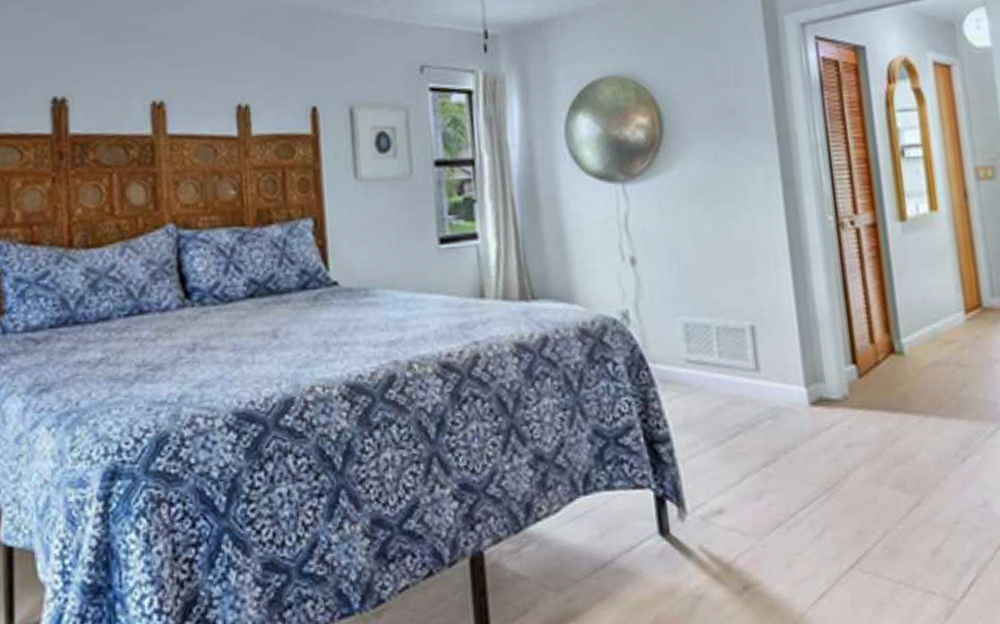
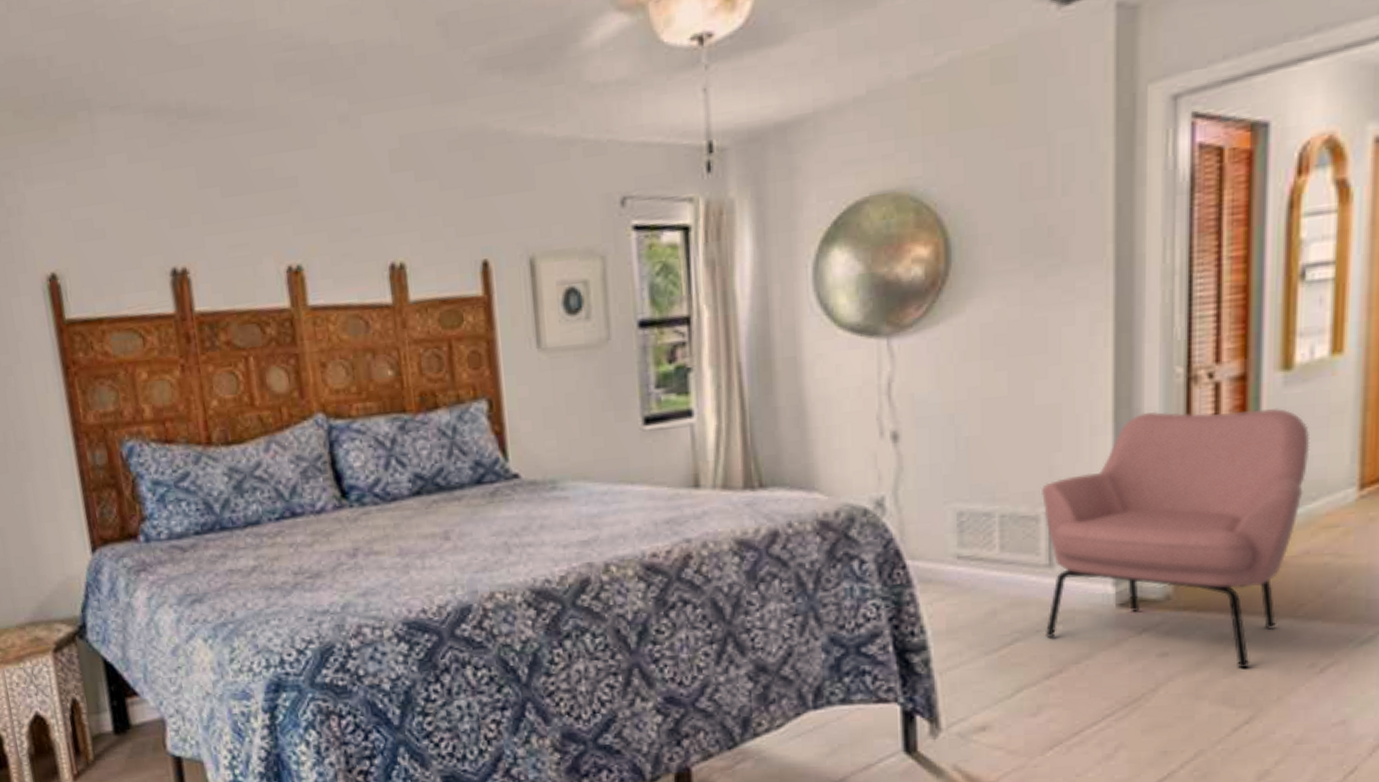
armchair: none [744,248,928,459] -> present [1042,407,1311,669]

